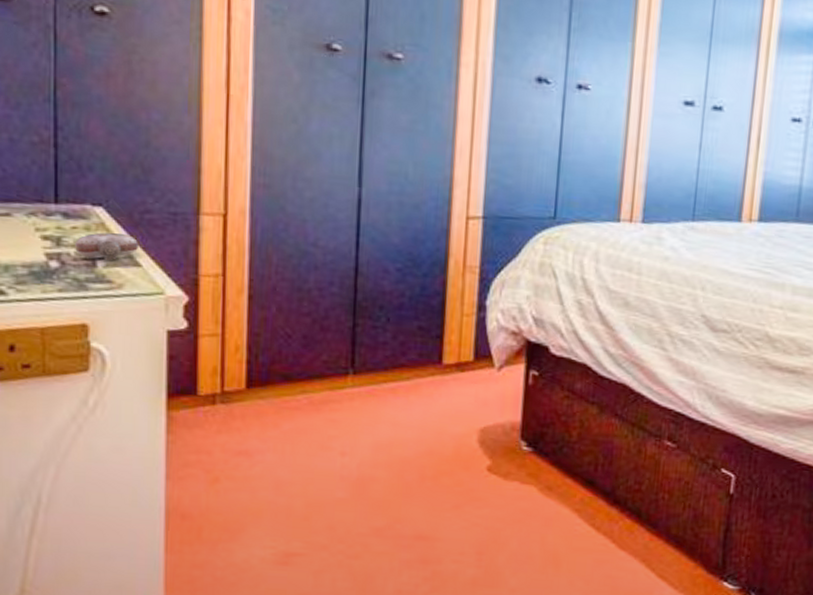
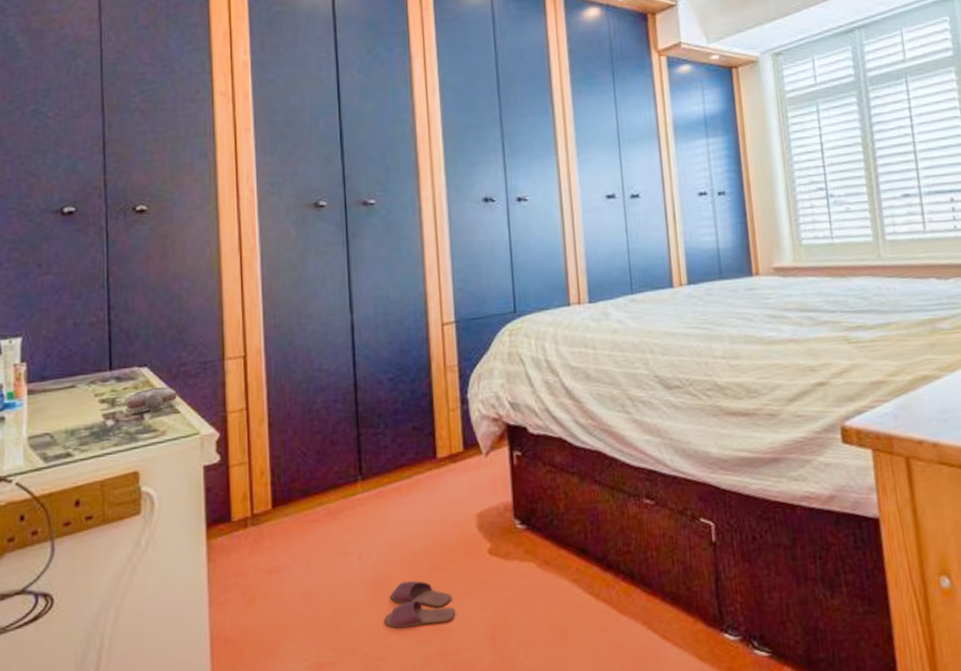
slippers: none [363,485,443,532] -> present [384,581,456,628]

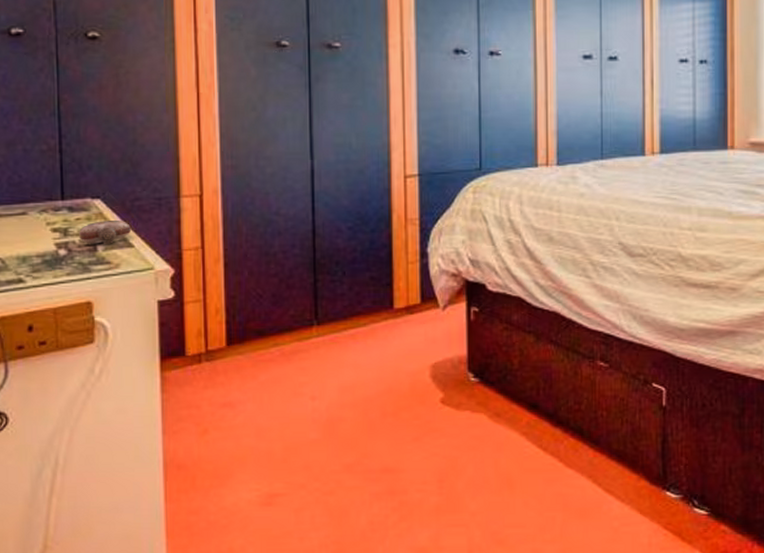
slippers: present [384,581,456,628] -> none [335,424,406,466]

